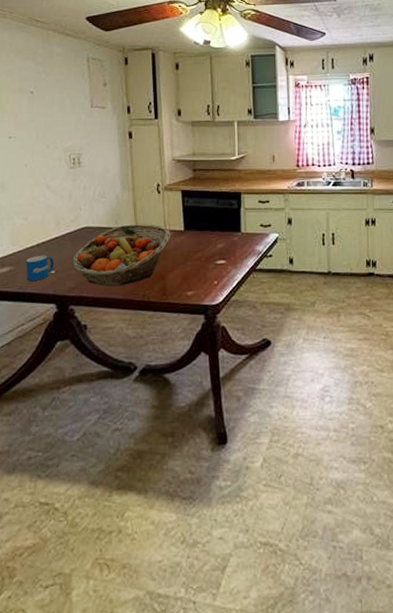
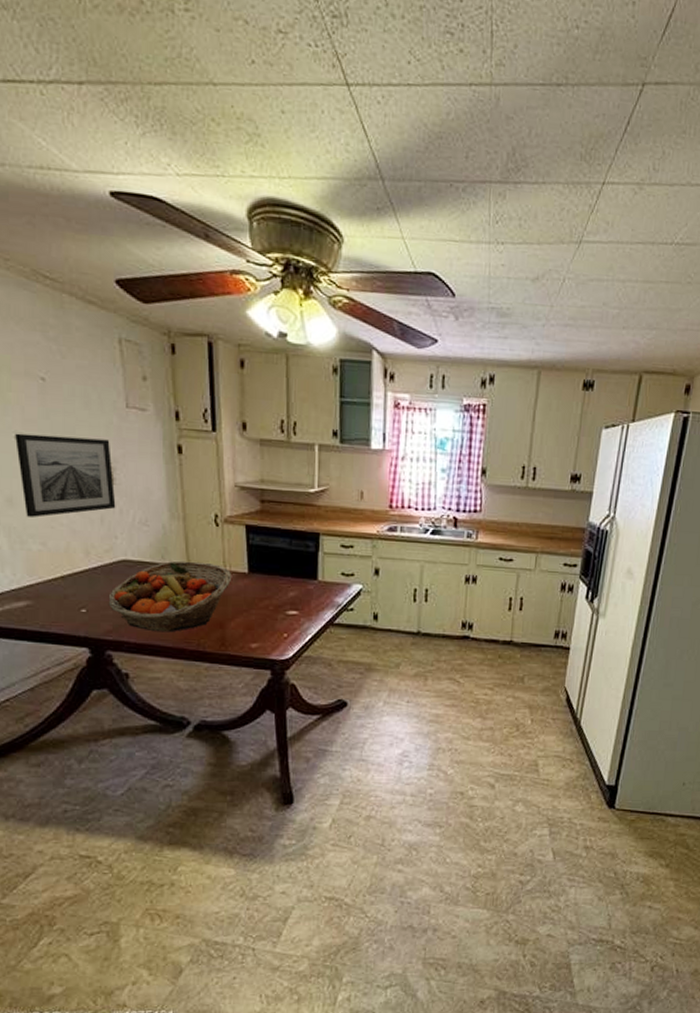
wall art: none [9,133,81,198] -> present [15,433,116,518]
mug: present [26,255,55,282] -> none [48,589,85,621]

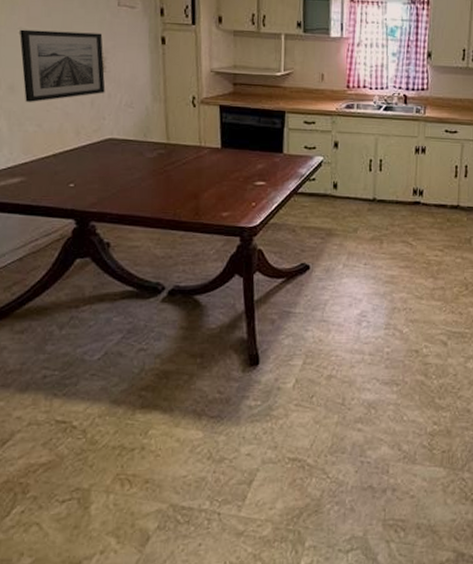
fruit basket: present [108,561,231,633] -> none [94,138,206,204]

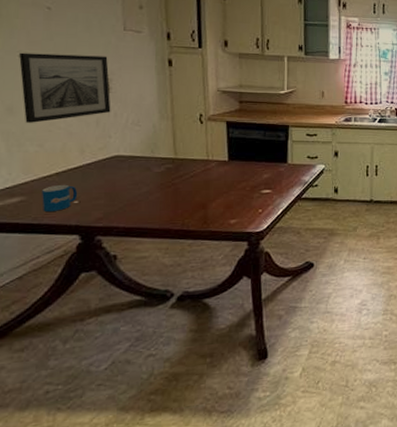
mug: none [40,166,74,195] -> present [42,184,78,213]

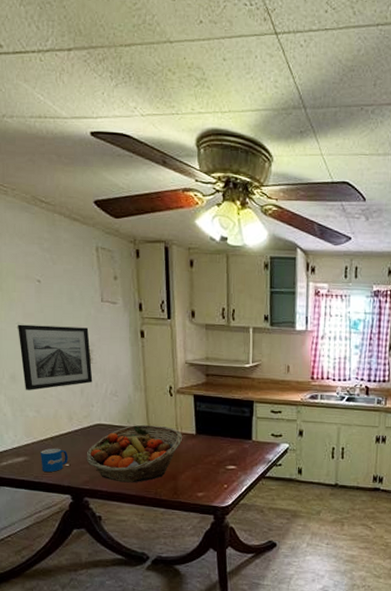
fruit basket: none [100,154,213,216] -> present [86,424,182,483]

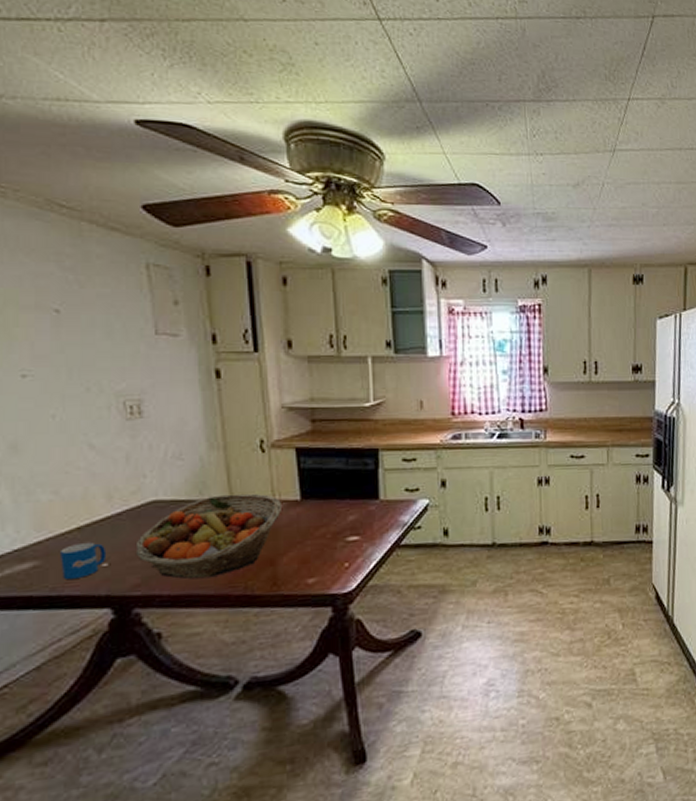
wall art: present [18,324,93,391] -> none [22,370,144,464]

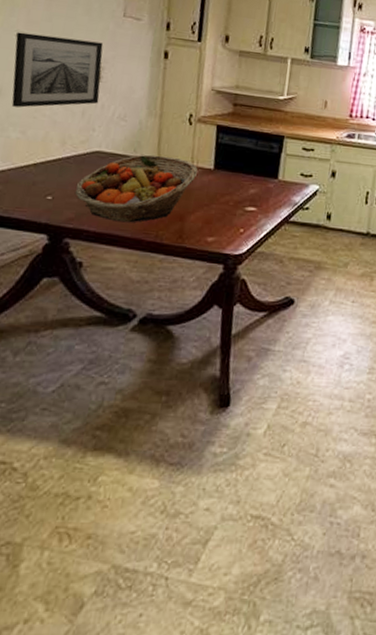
wall art: none [22,370,144,464] -> present [11,32,104,108]
mug: present [61,542,107,581] -> none [15,176,53,206]

